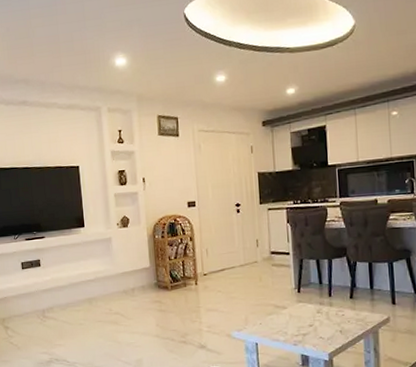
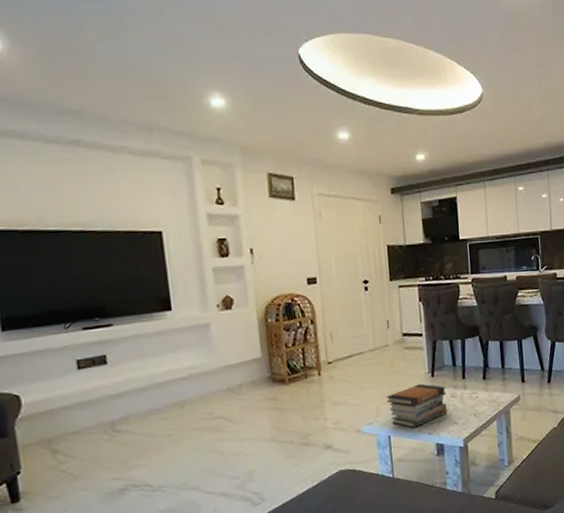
book stack: none [254,298,312,338] -> present [386,383,447,428]

